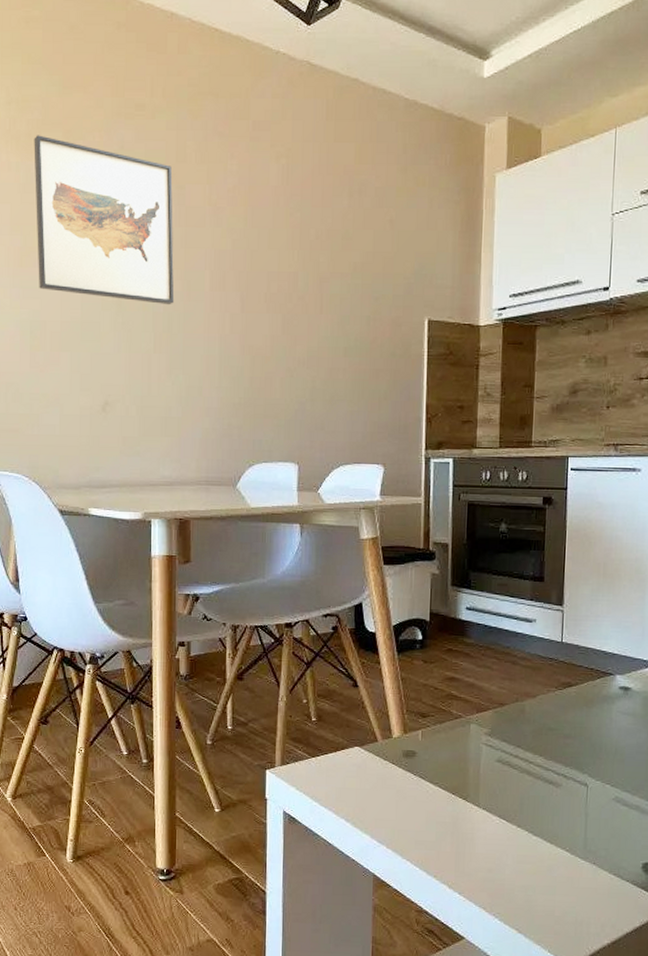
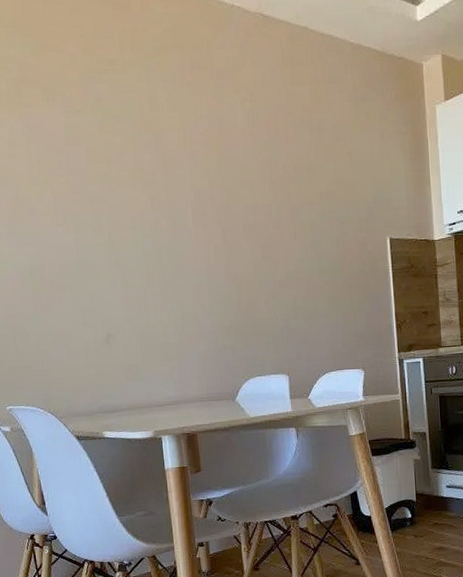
wall art: present [34,135,175,305] -> none [14,93,162,242]

